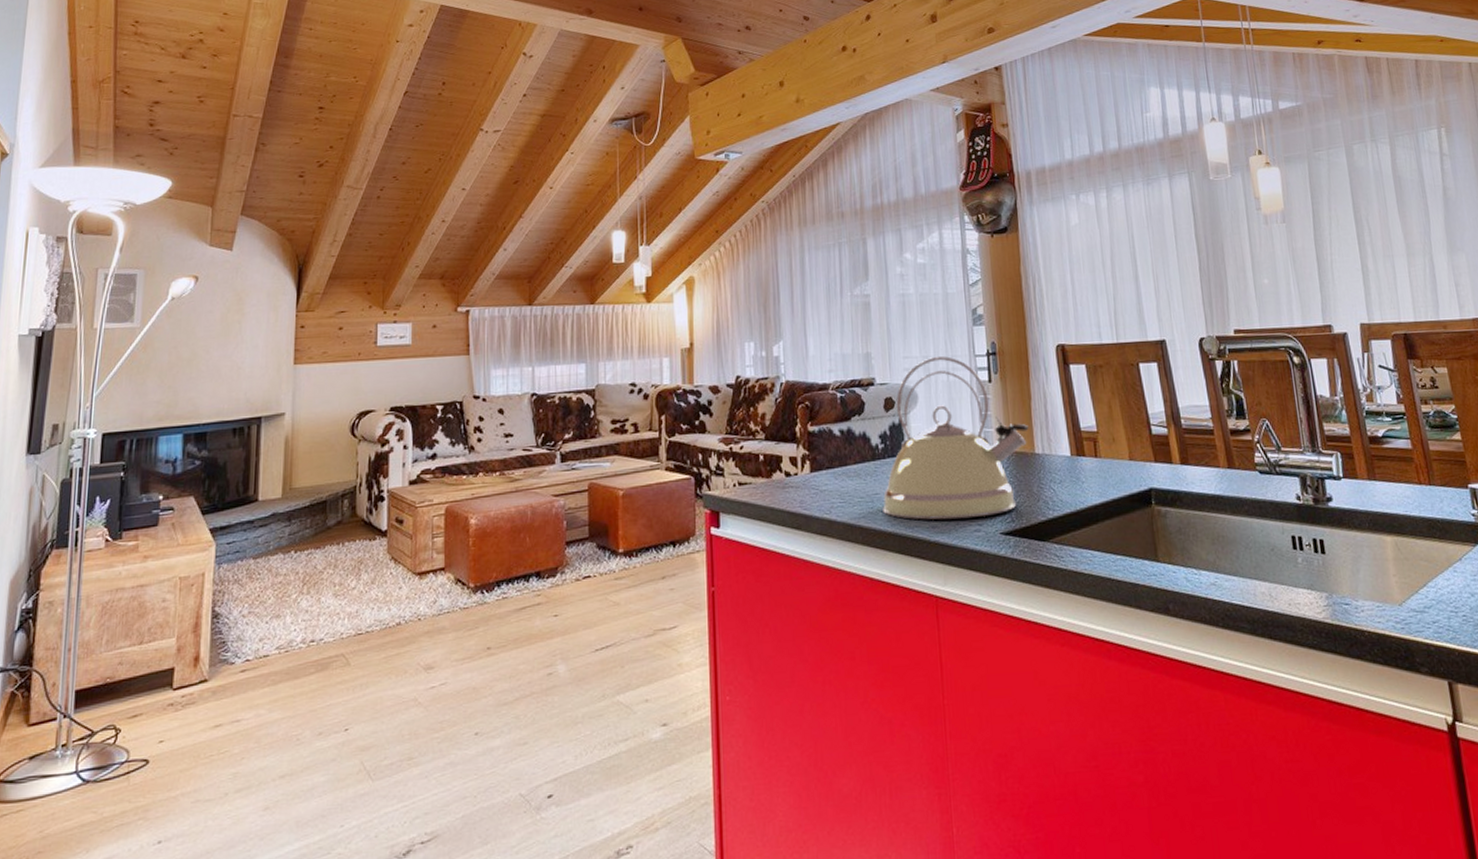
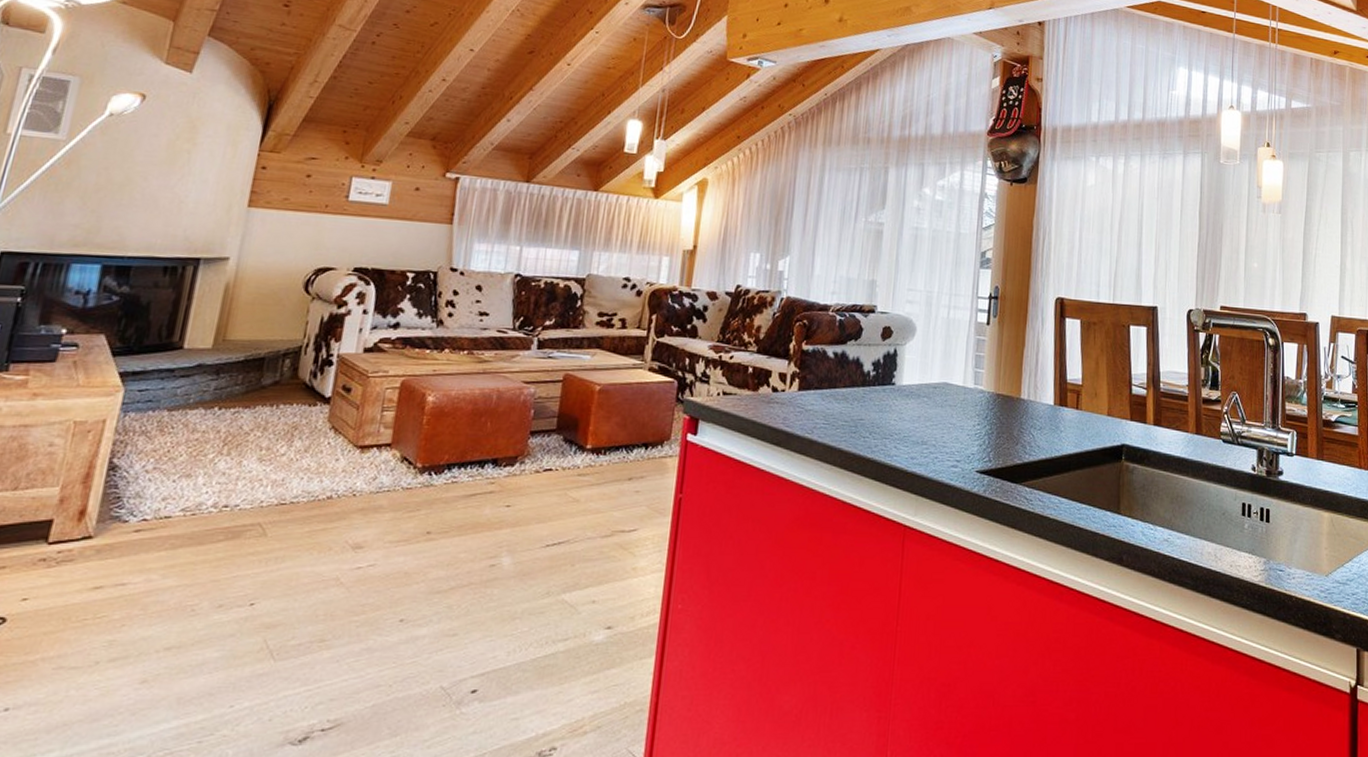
kettle: present [883,356,1029,520] -> none [865,293,1018,454]

